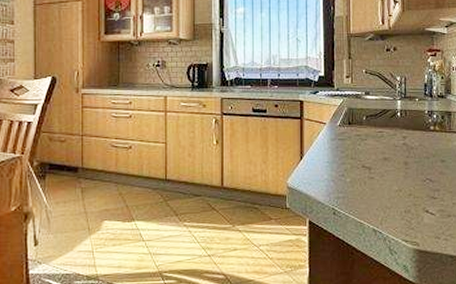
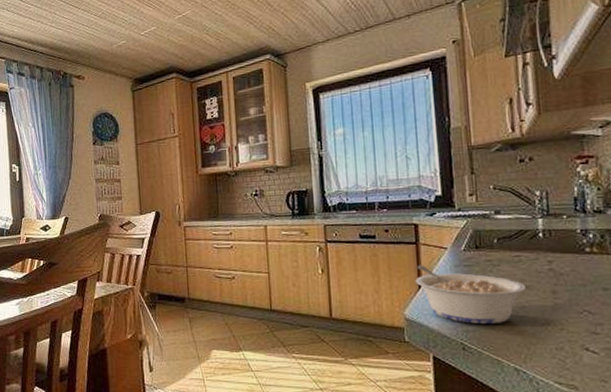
legume: none [298,138,386,192] -> present [415,265,527,325]

